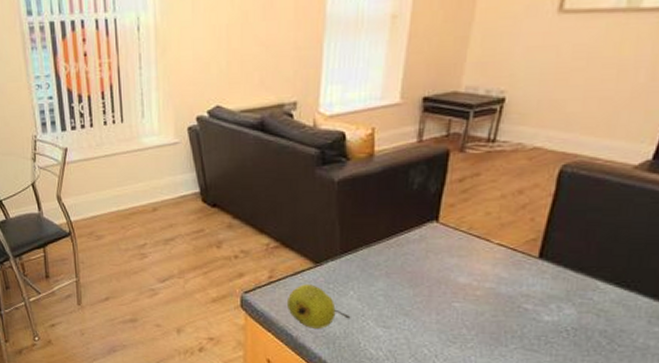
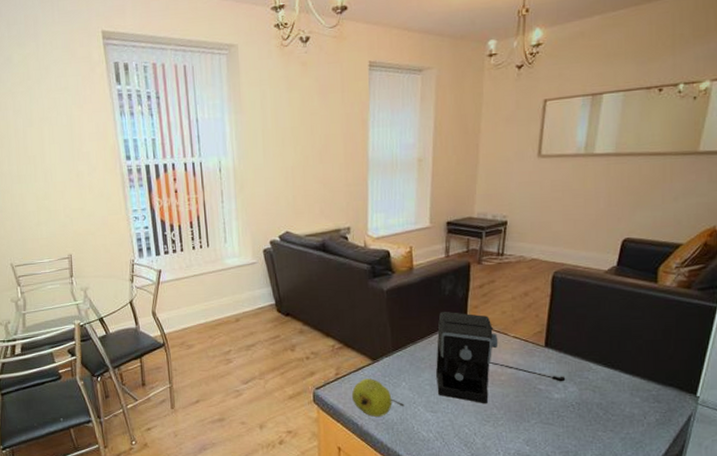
coffee maker: none [393,208,562,323] -> present [436,311,566,404]

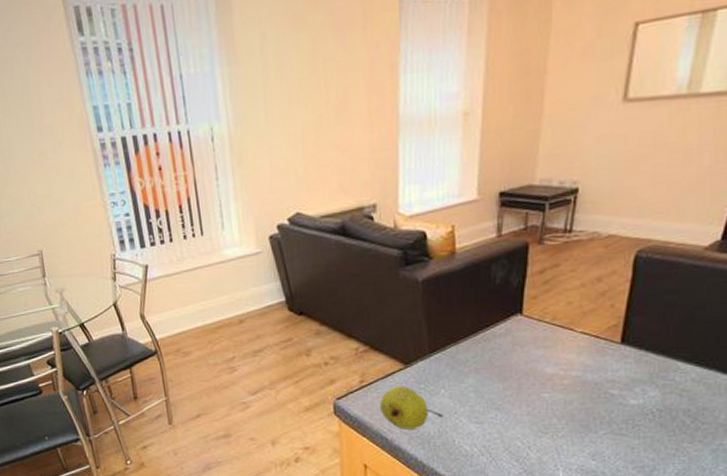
coffee maker: present [436,311,566,404] -> none [483,303,646,413]

